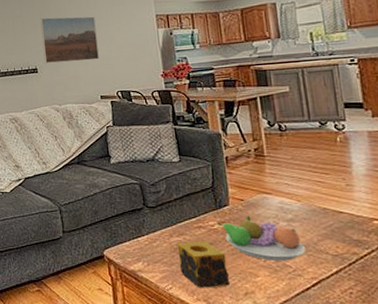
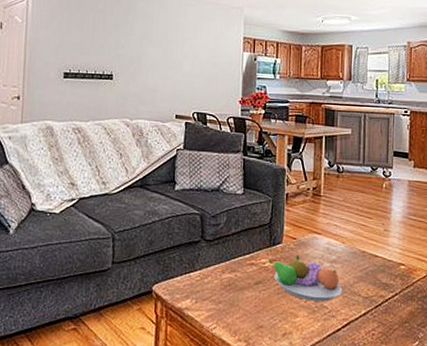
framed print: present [40,16,99,63] -> none [122,19,183,75]
candle: present [177,241,231,288] -> none [226,279,272,328]

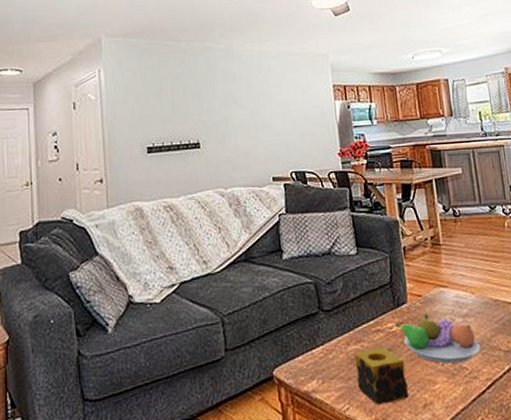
candle: none [226,279,272,328] -> present [354,347,410,405]

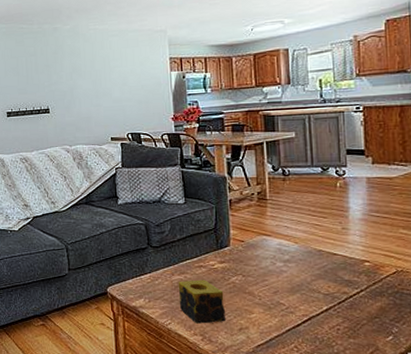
fruit bowl: present [395,313,481,364] -> none [217,256,300,299]

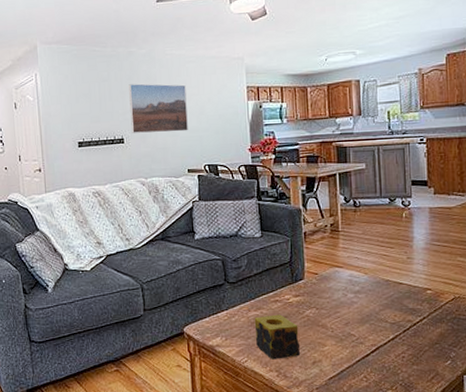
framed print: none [54,57,111,104] -> present [129,84,188,133]

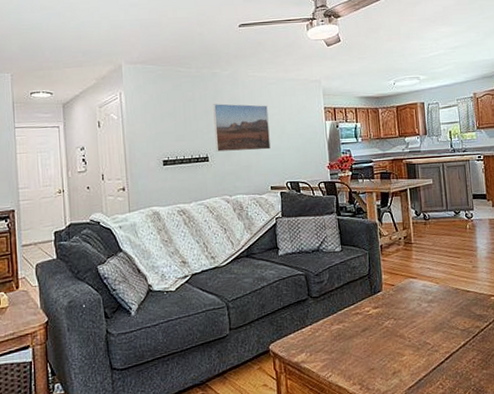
candle: present [254,314,301,360] -> none [337,327,382,373]

